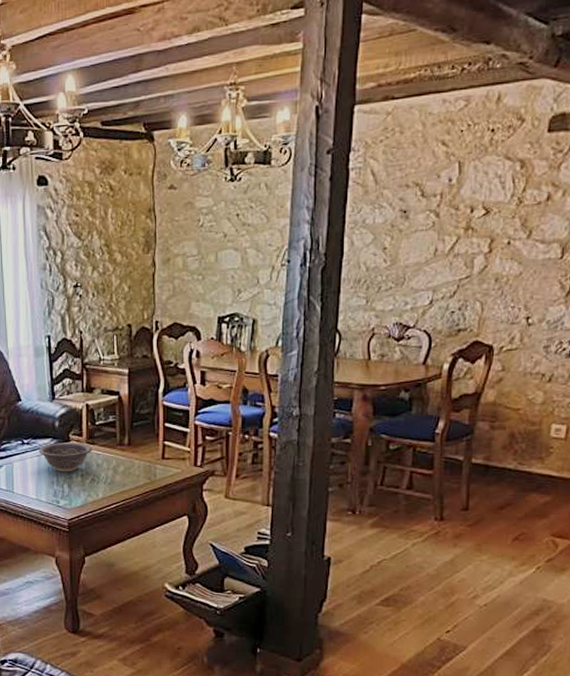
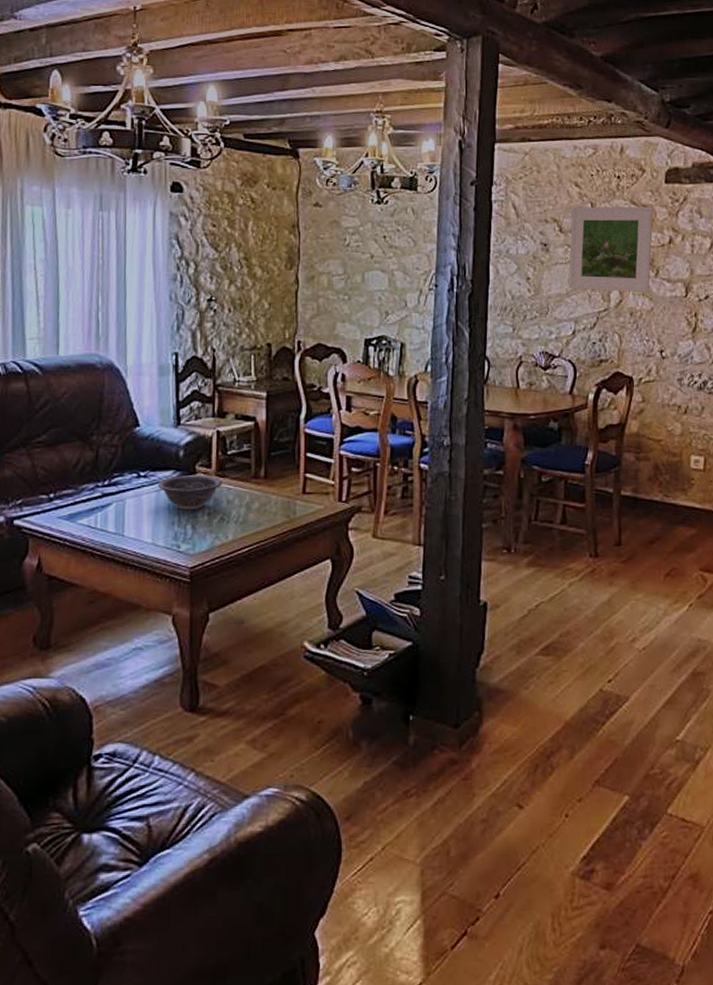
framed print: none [427,161,530,257] -> present [568,206,653,293]

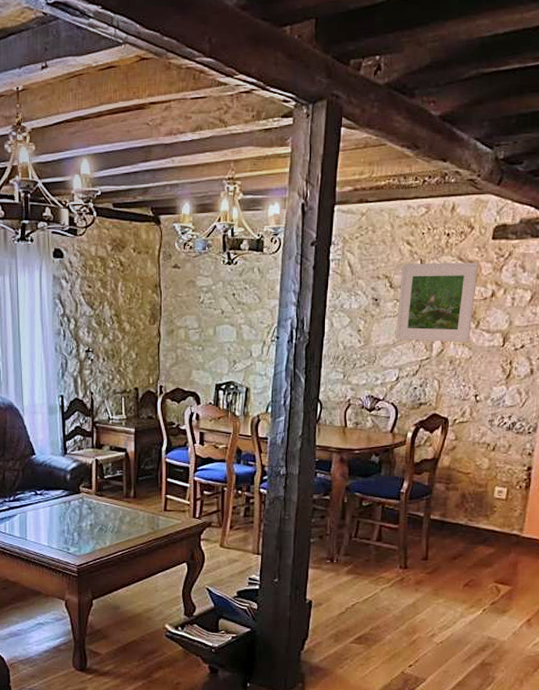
decorative bowl: present [157,475,222,511] -> none [50,494,101,522]

